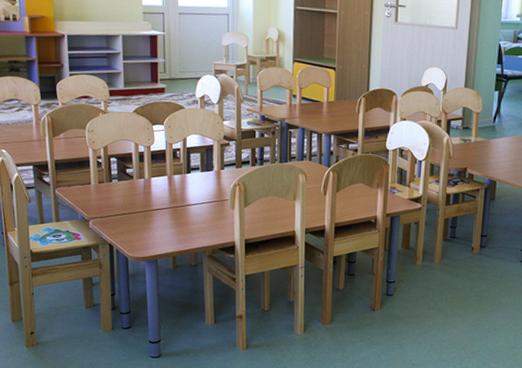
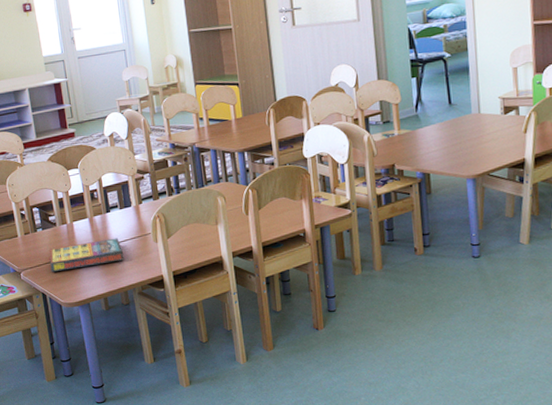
game compilation box: none [121,199,199,225] -> present [49,238,125,273]

